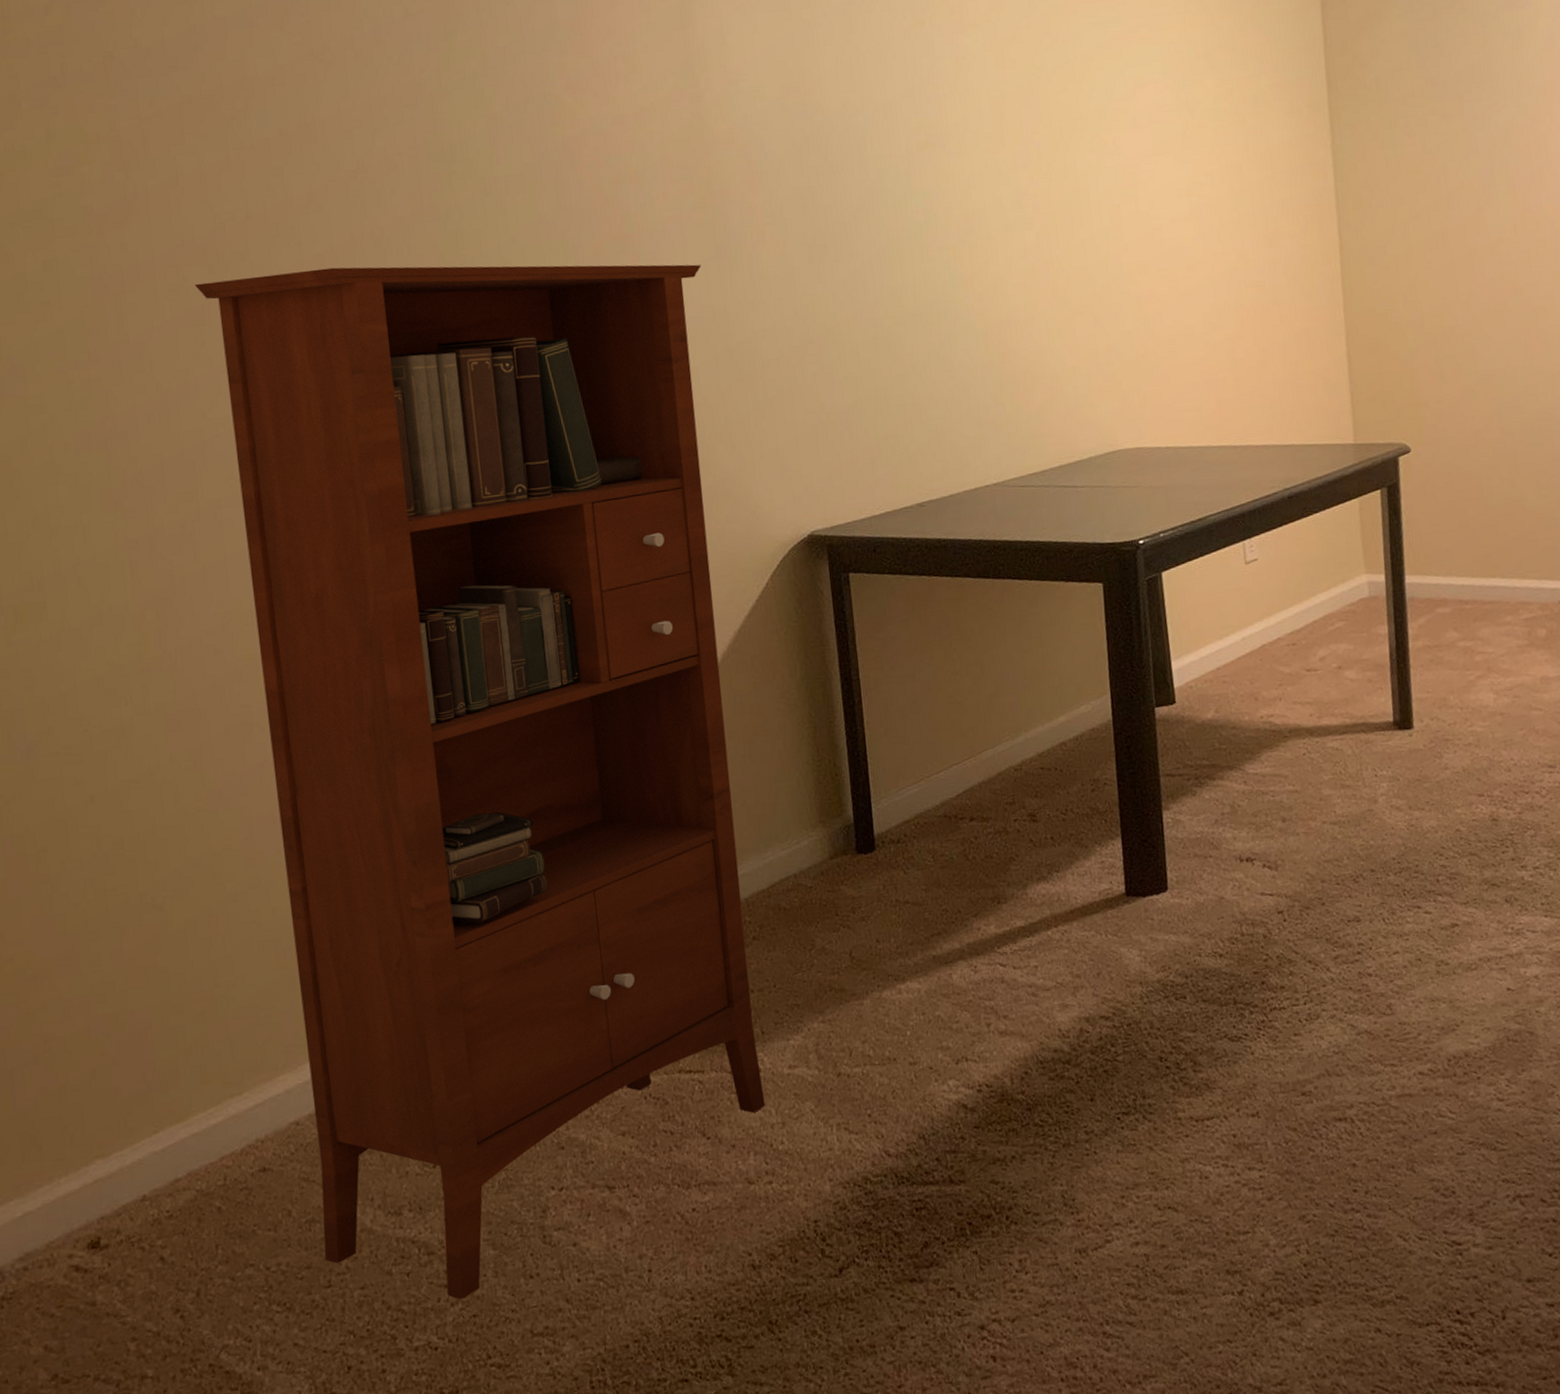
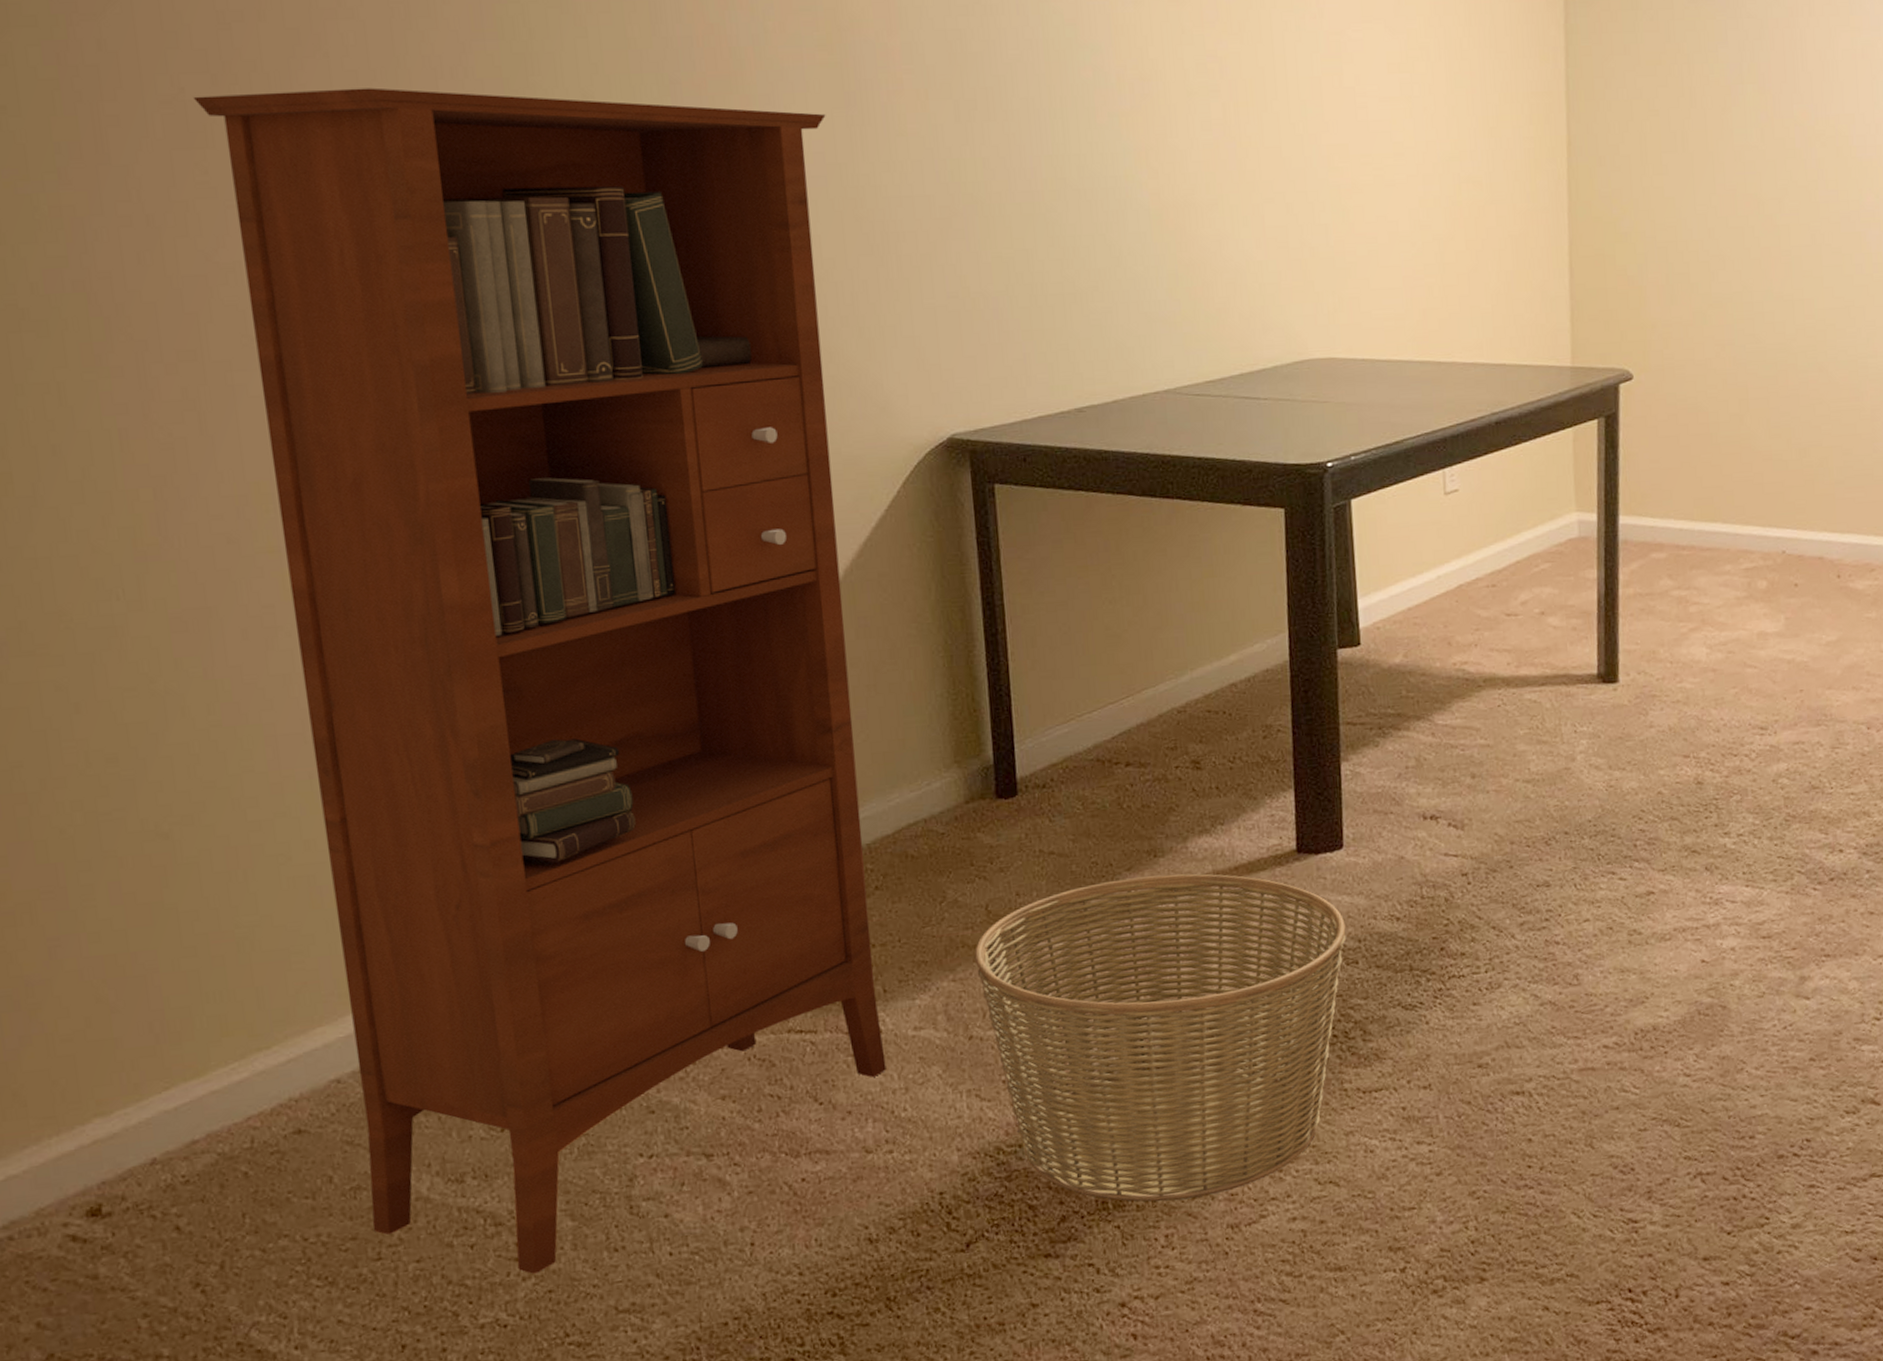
basket: none [840,917,1174,1228] -> present [974,873,1347,1202]

